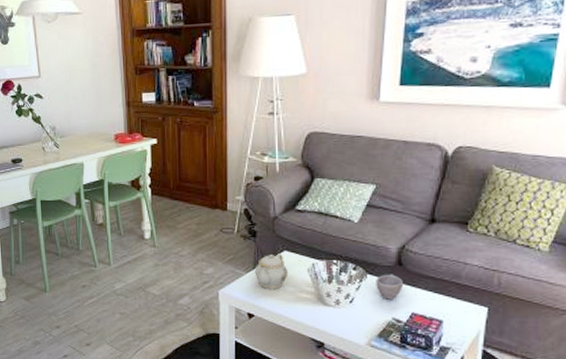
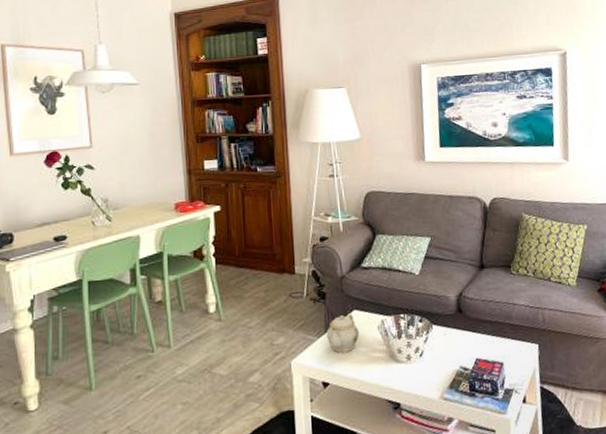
cup: present [376,274,403,300] -> none [441,322,465,349]

